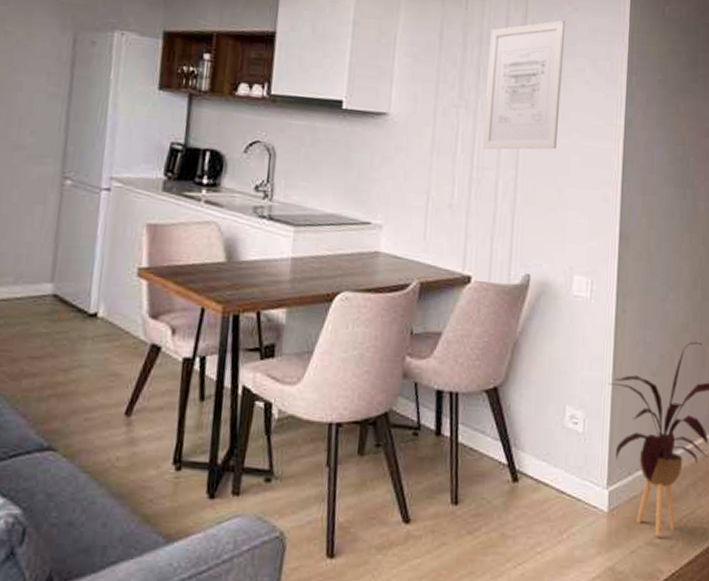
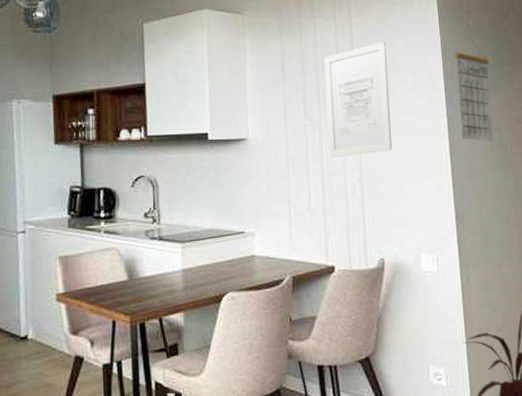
calendar: none [638,28,682,154] -> present [454,37,493,141]

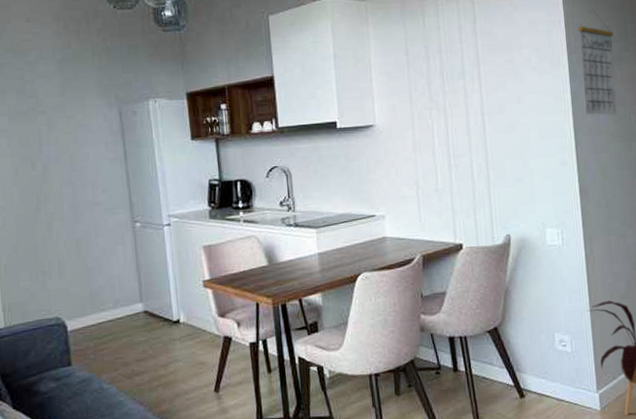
wall art: present [324,42,392,158] -> none [447,20,516,140]

